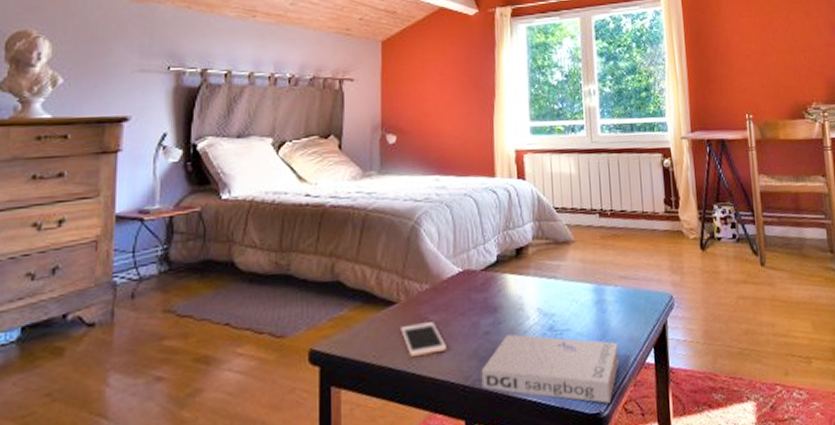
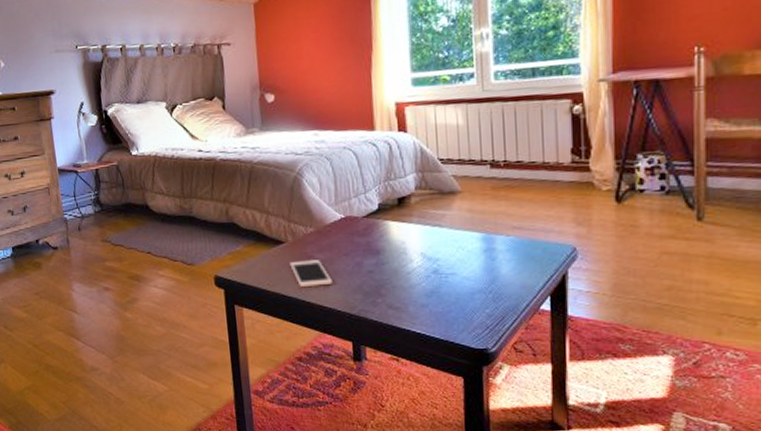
book: present [481,334,620,404] -> none [365,274,510,341]

